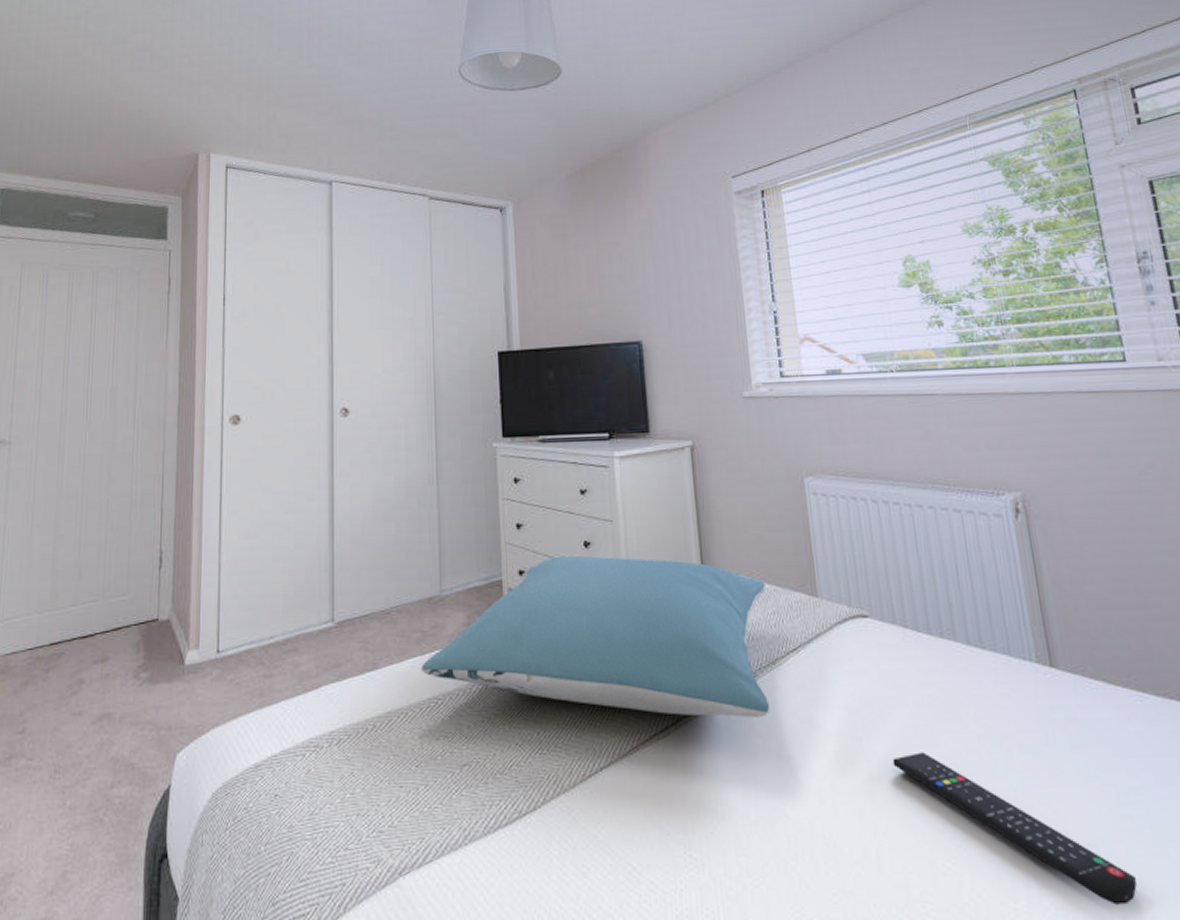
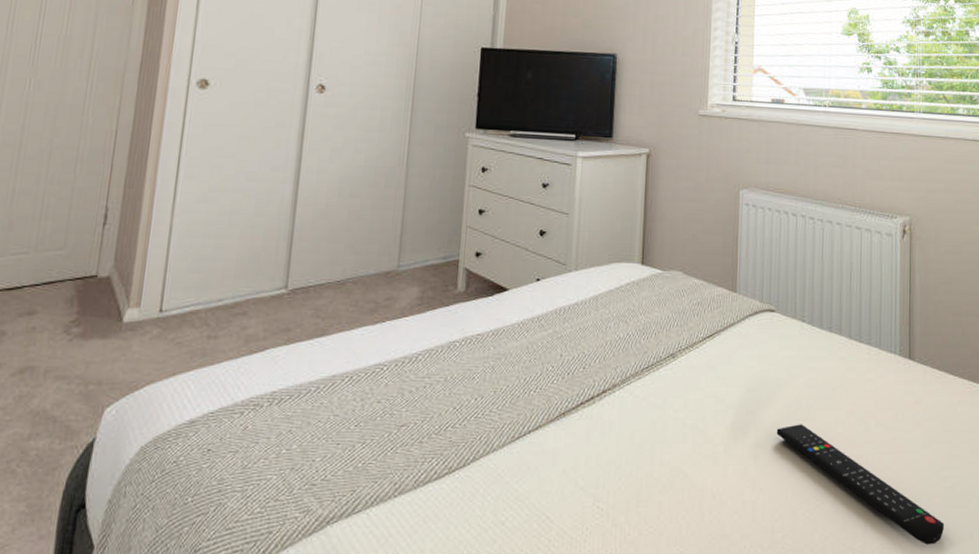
pillow: present [422,555,771,717] -> none [371,241,694,391]

